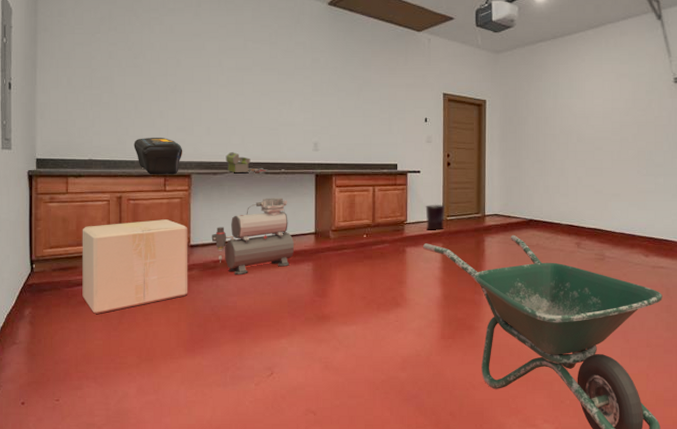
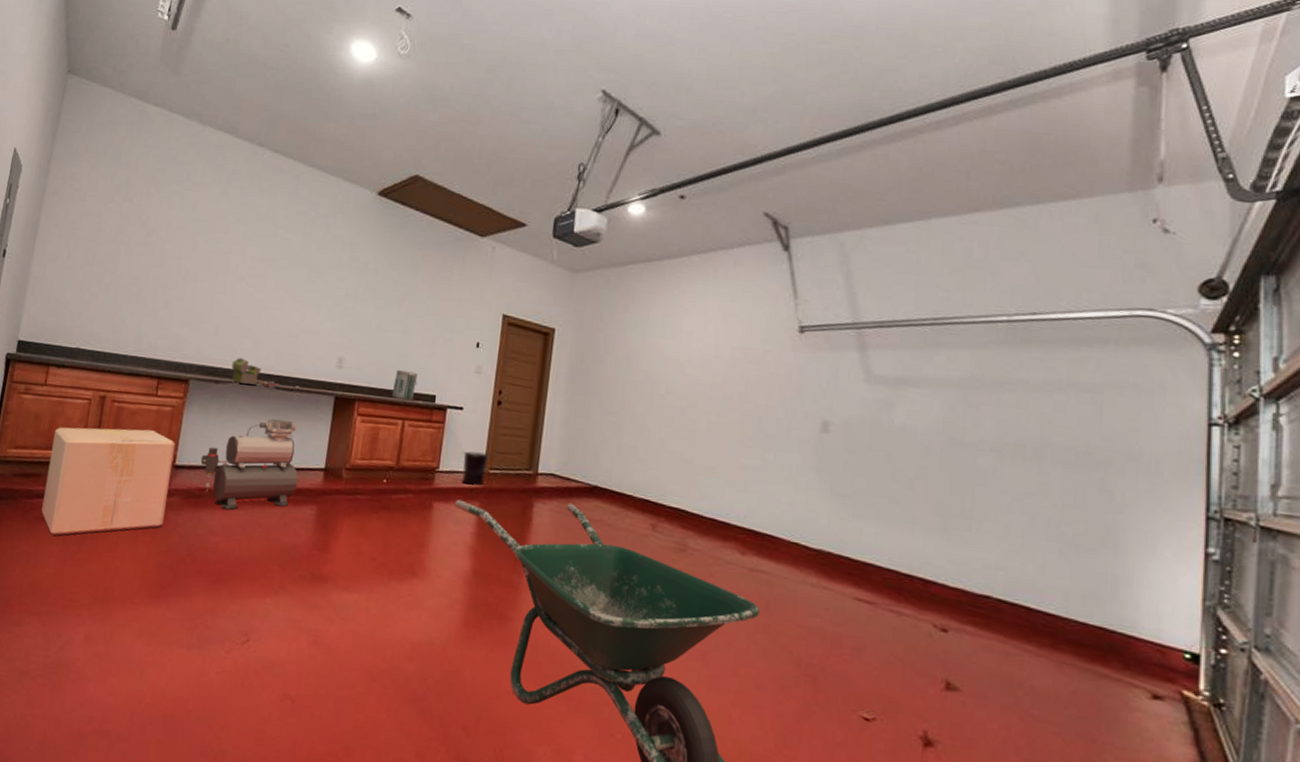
toolbox: present [134,137,183,175] -> none [129,329,185,378]
paint can: none [361,146,381,171] -> present [391,369,418,401]

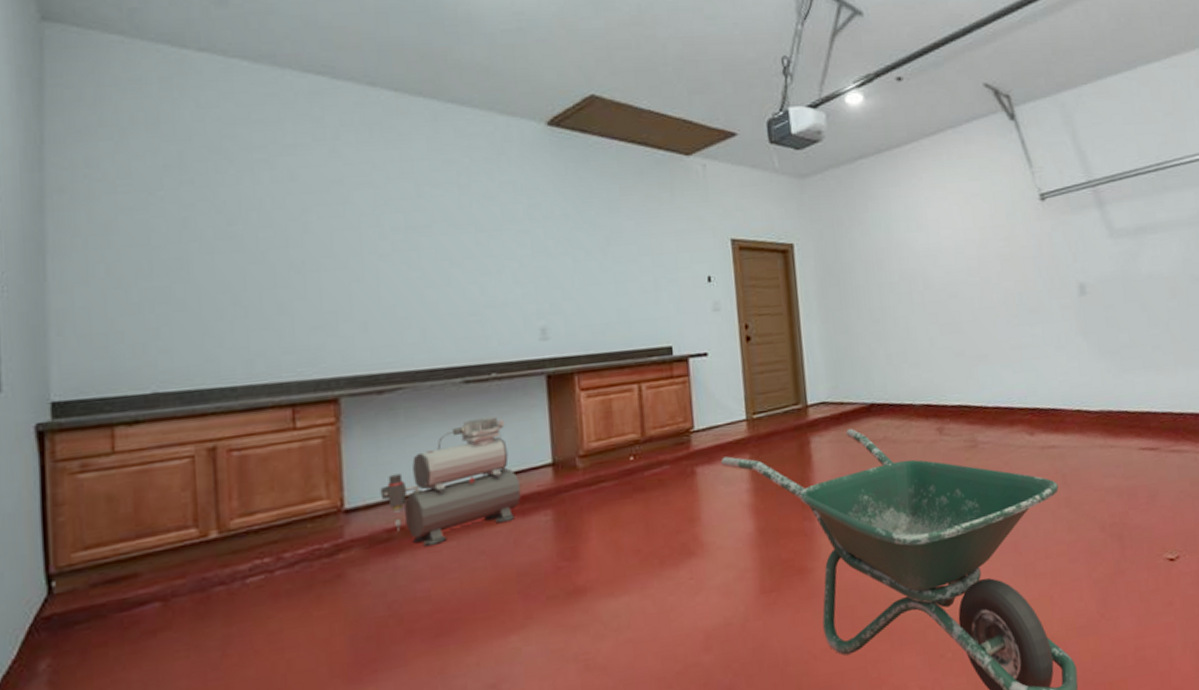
cardboard box: present [41,427,176,537] -> none [144,474,346,649]
tool set: present [231,357,281,388] -> none [396,354,471,388]
paint can: present [391,369,418,401] -> none [617,325,647,361]
waste bin: present [462,451,489,487] -> none [719,398,749,439]

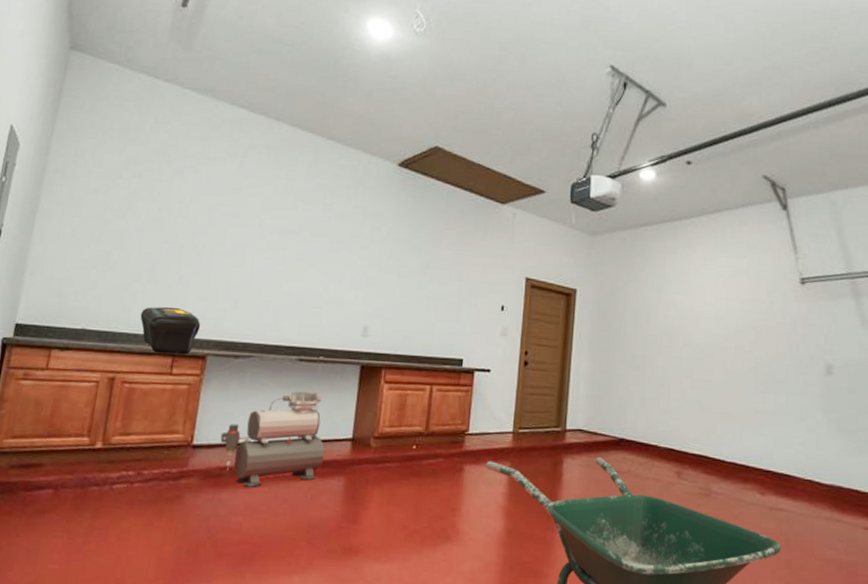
toolbox: none [234,344,323,407] -> present [140,306,201,355]

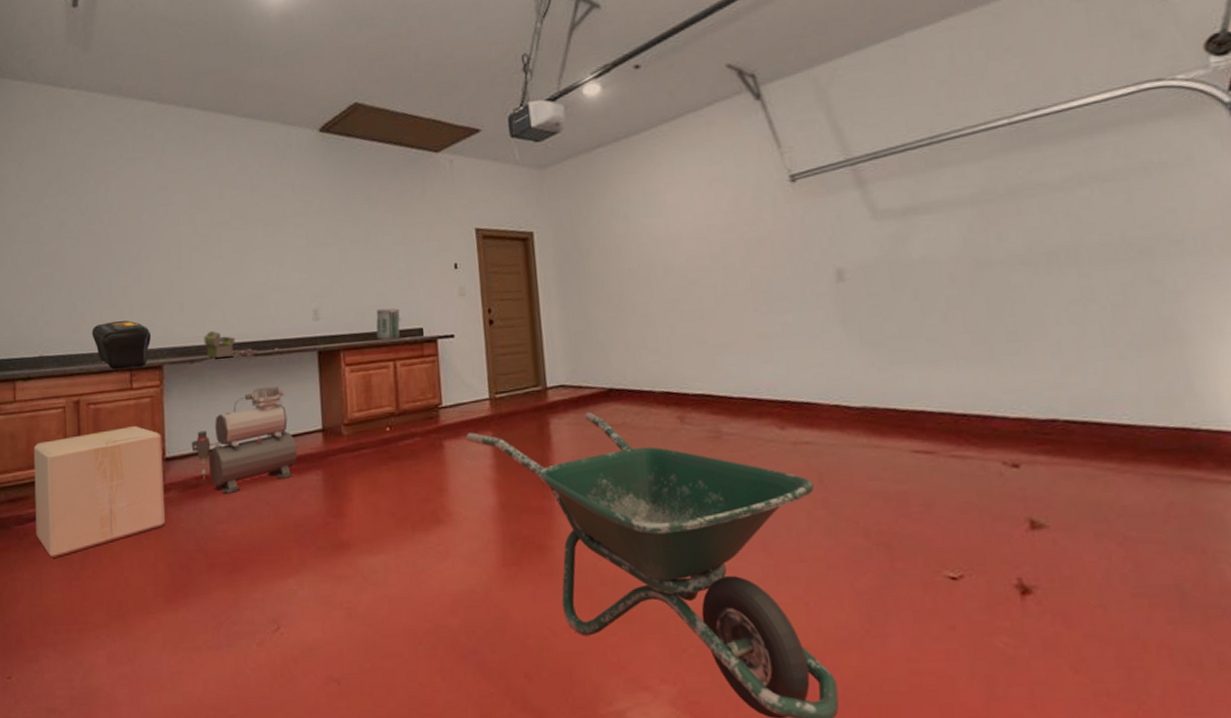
cardboard box: none [43,409,193,530] -> present [33,426,166,559]
tool set: none [251,330,304,360] -> present [204,330,259,359]
paint can: none [418,335,444,366] -> present [376,308,401,341]

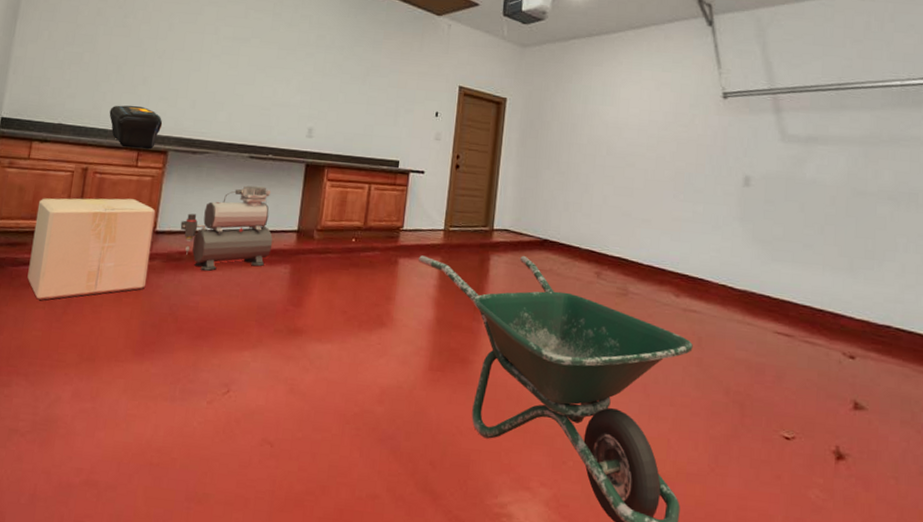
tool set: present [204,330,259,359] -> none [208,129,255,157]
paint can: present [376,308,401,341] -> none [358,137,382,167]

